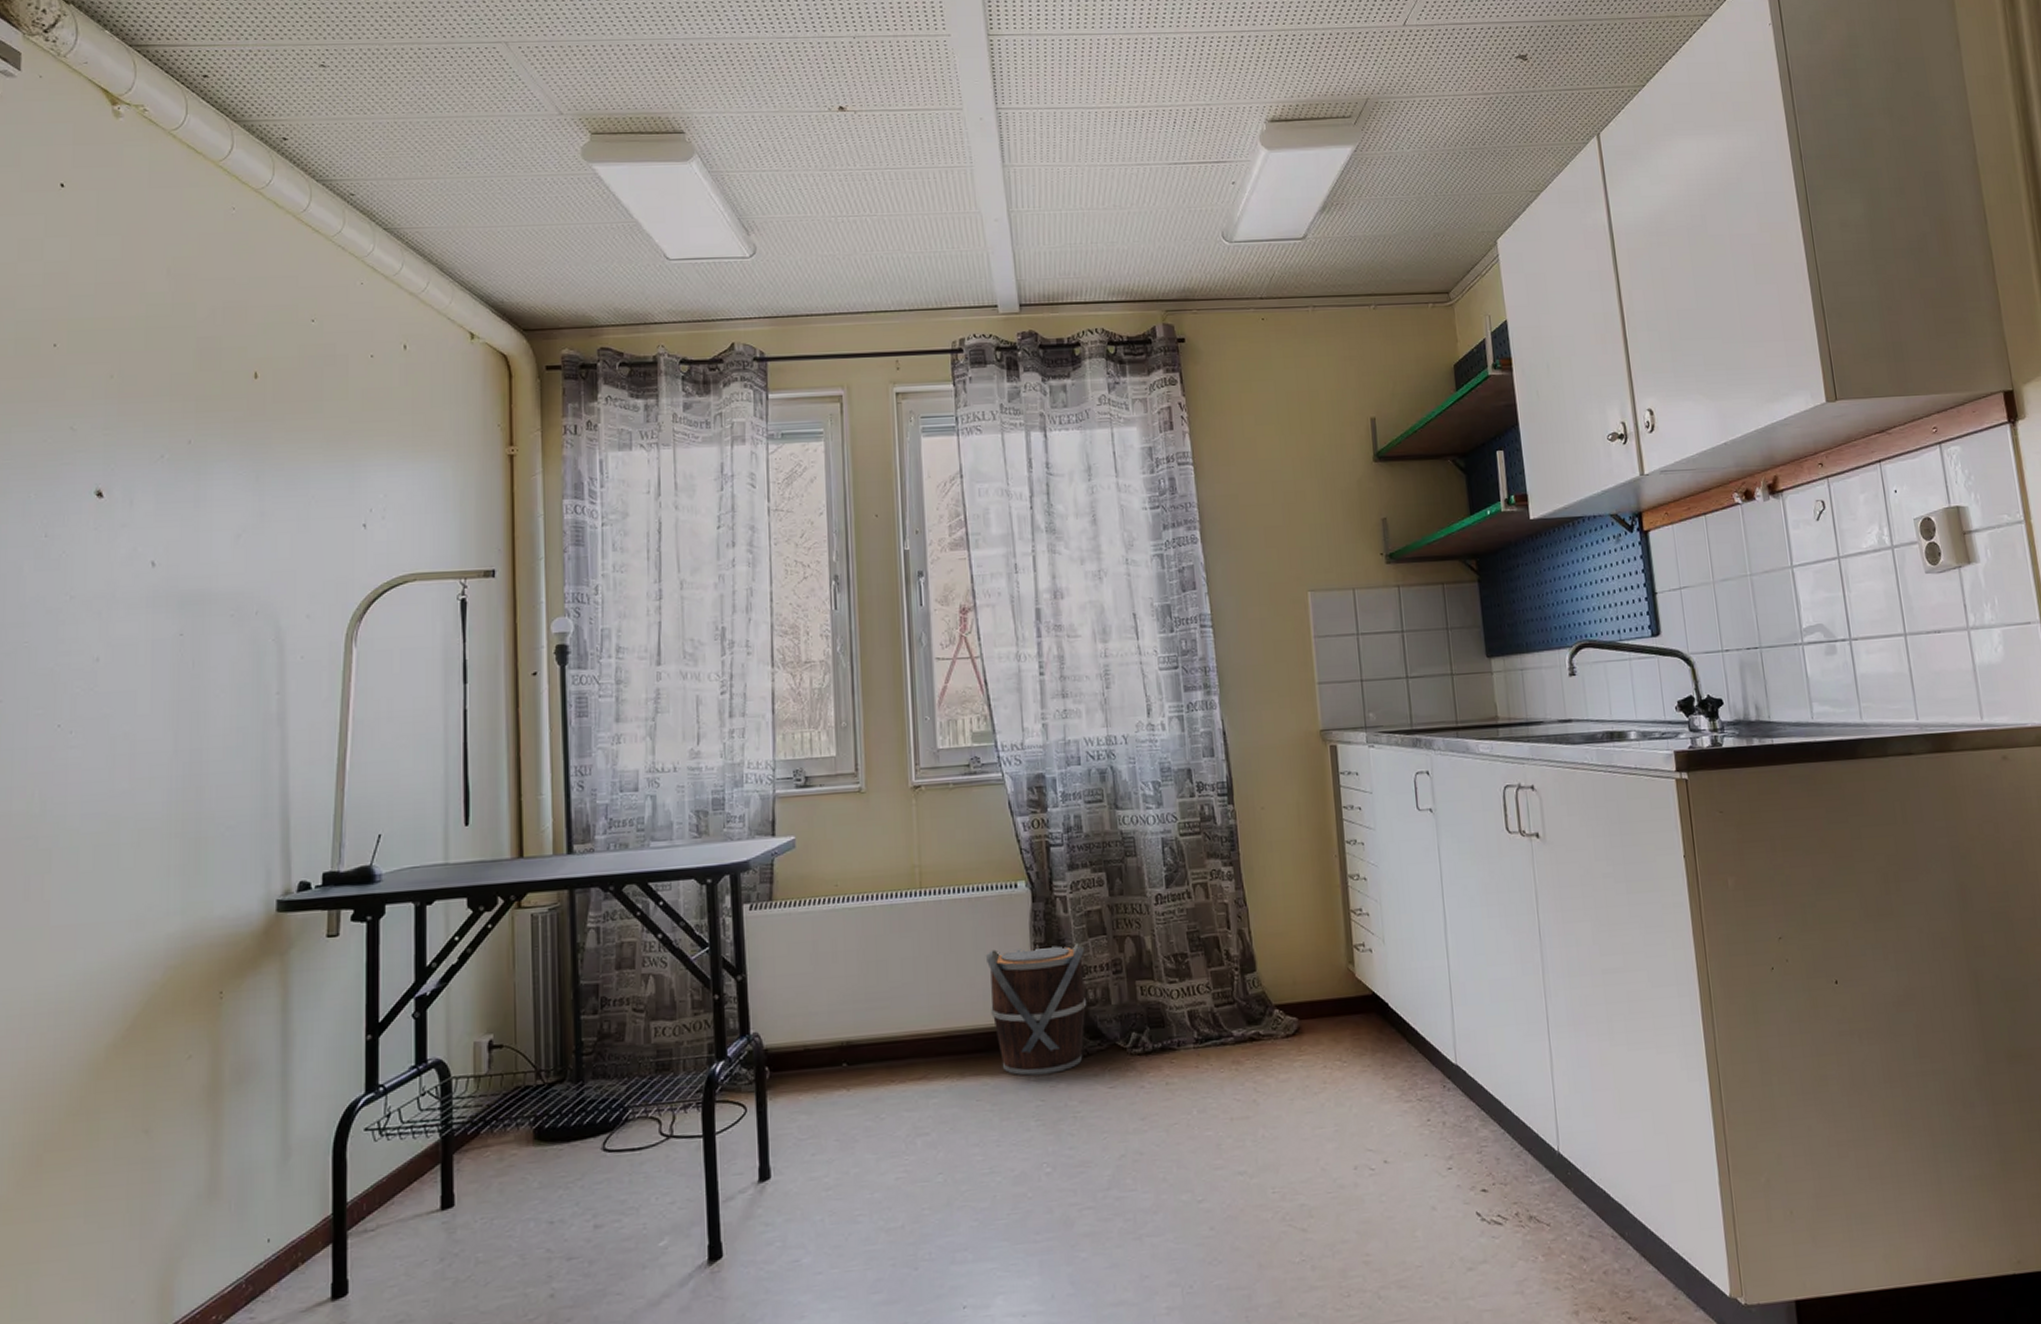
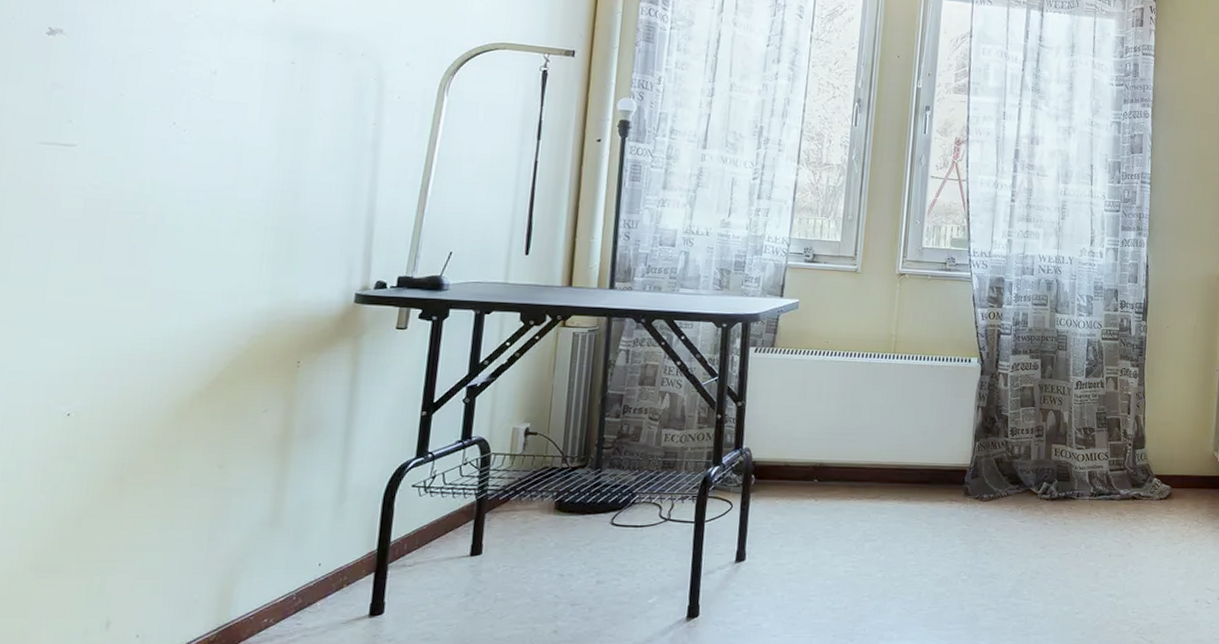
bucket: present [985,942,1087,1076] -> none [937,407,1017,506]

